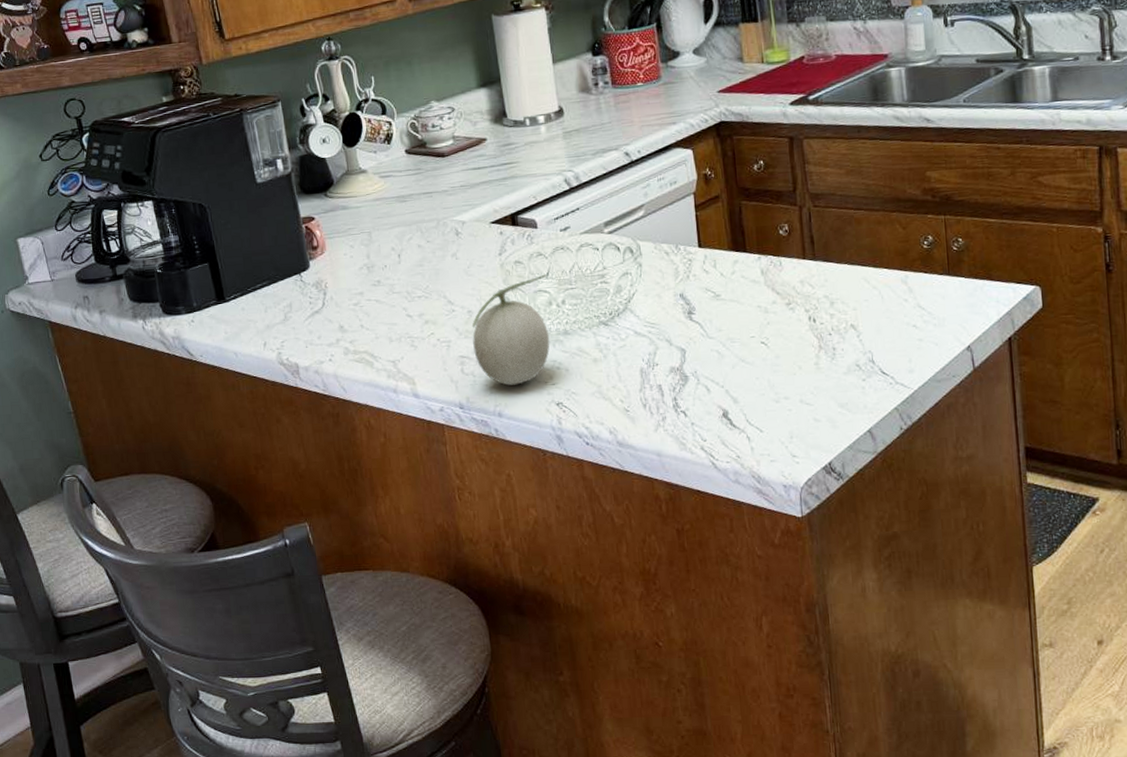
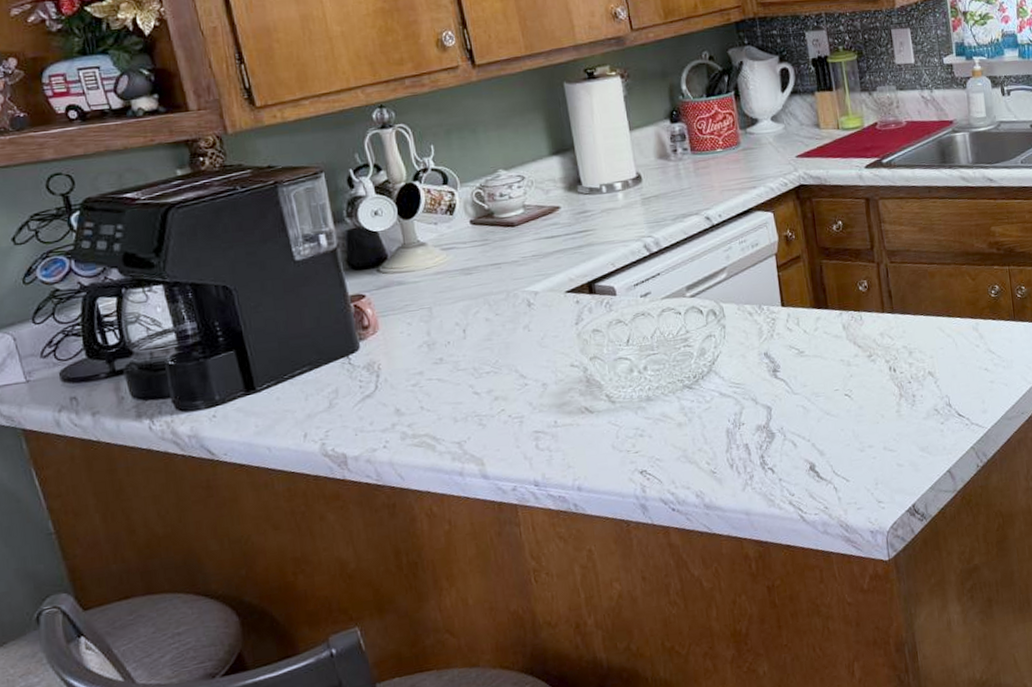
fruit: present [471,274,550,386] -> none [546,341,632,458]

